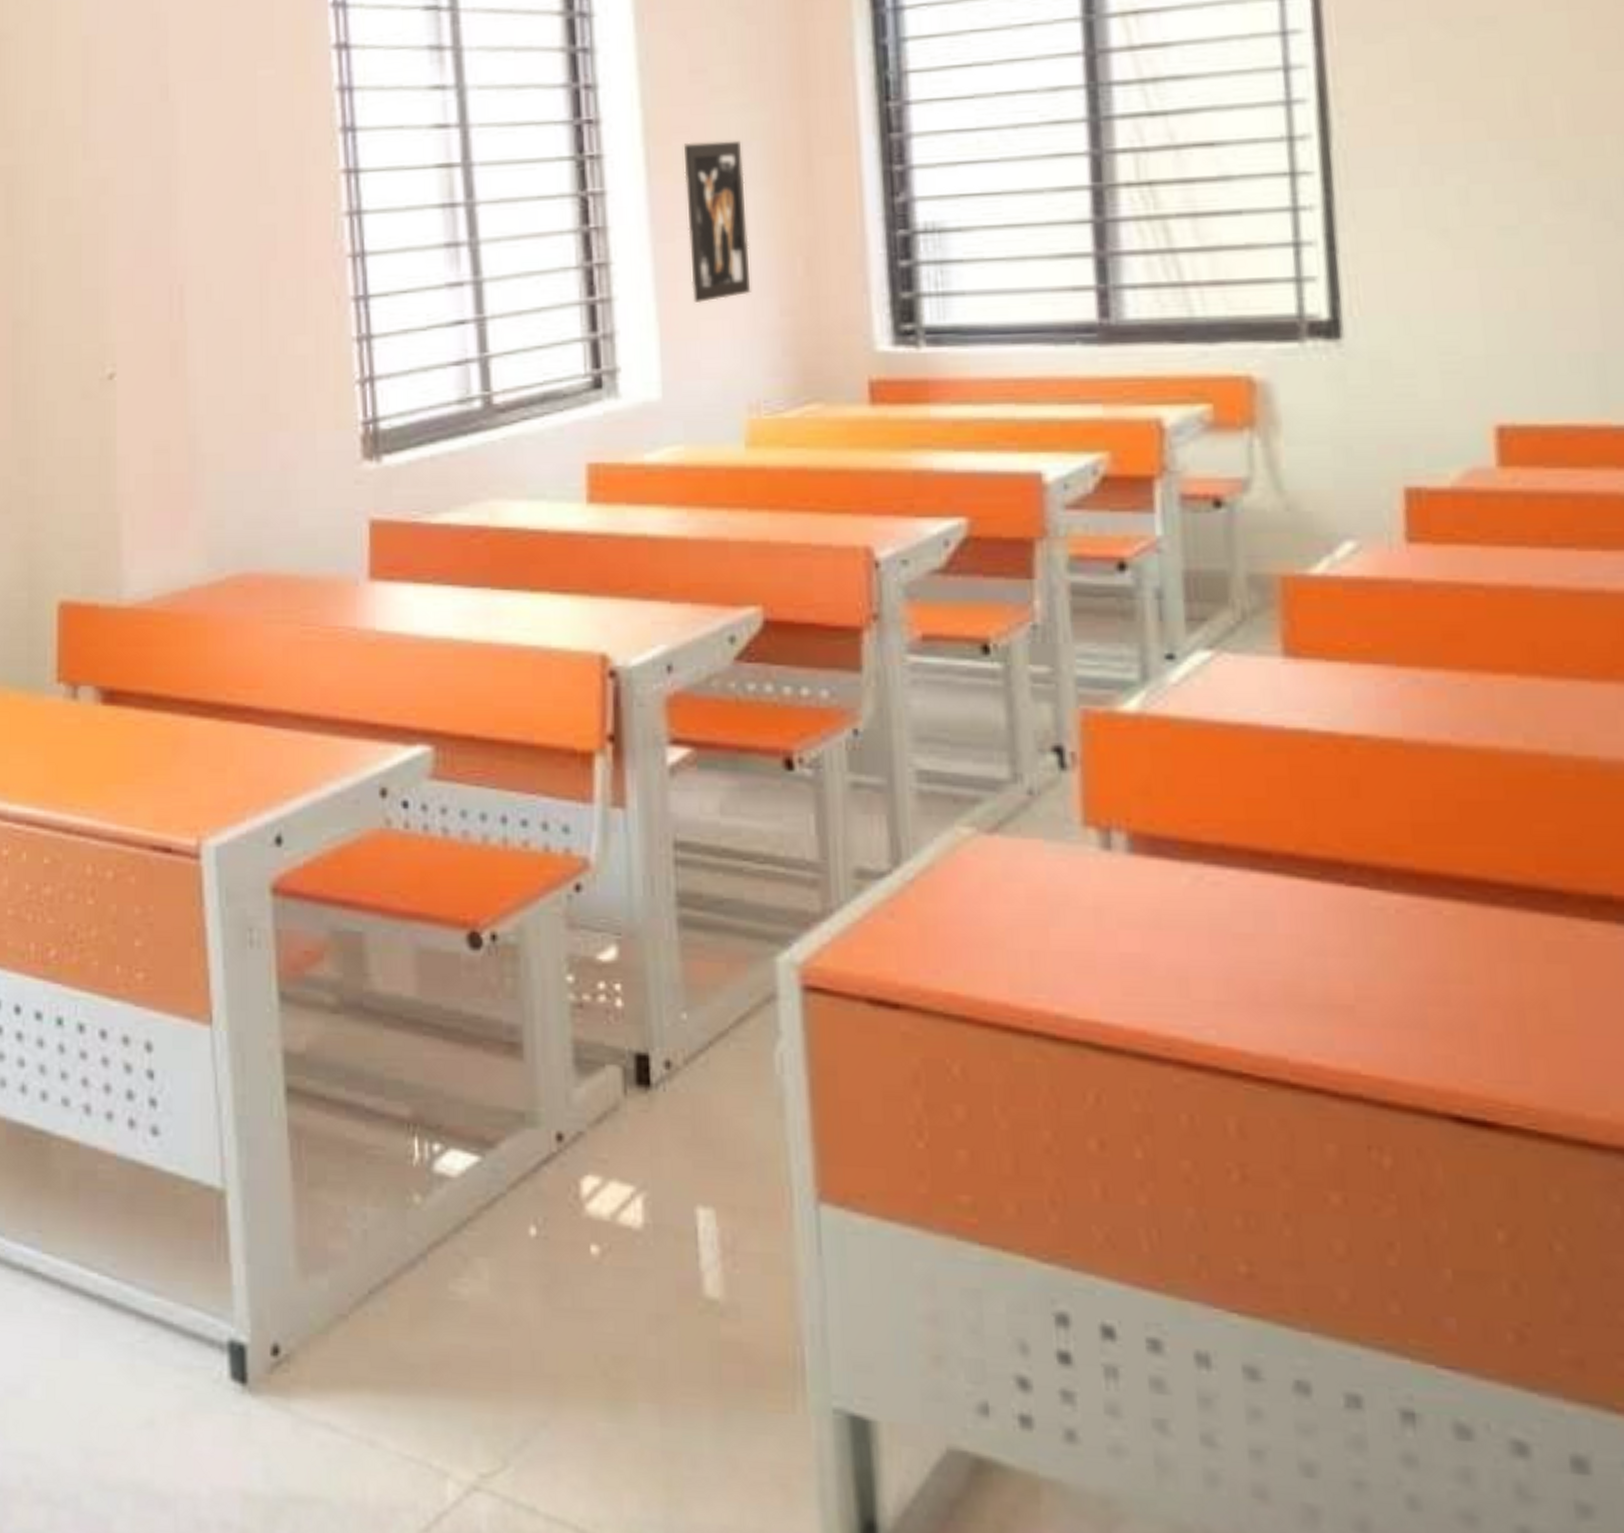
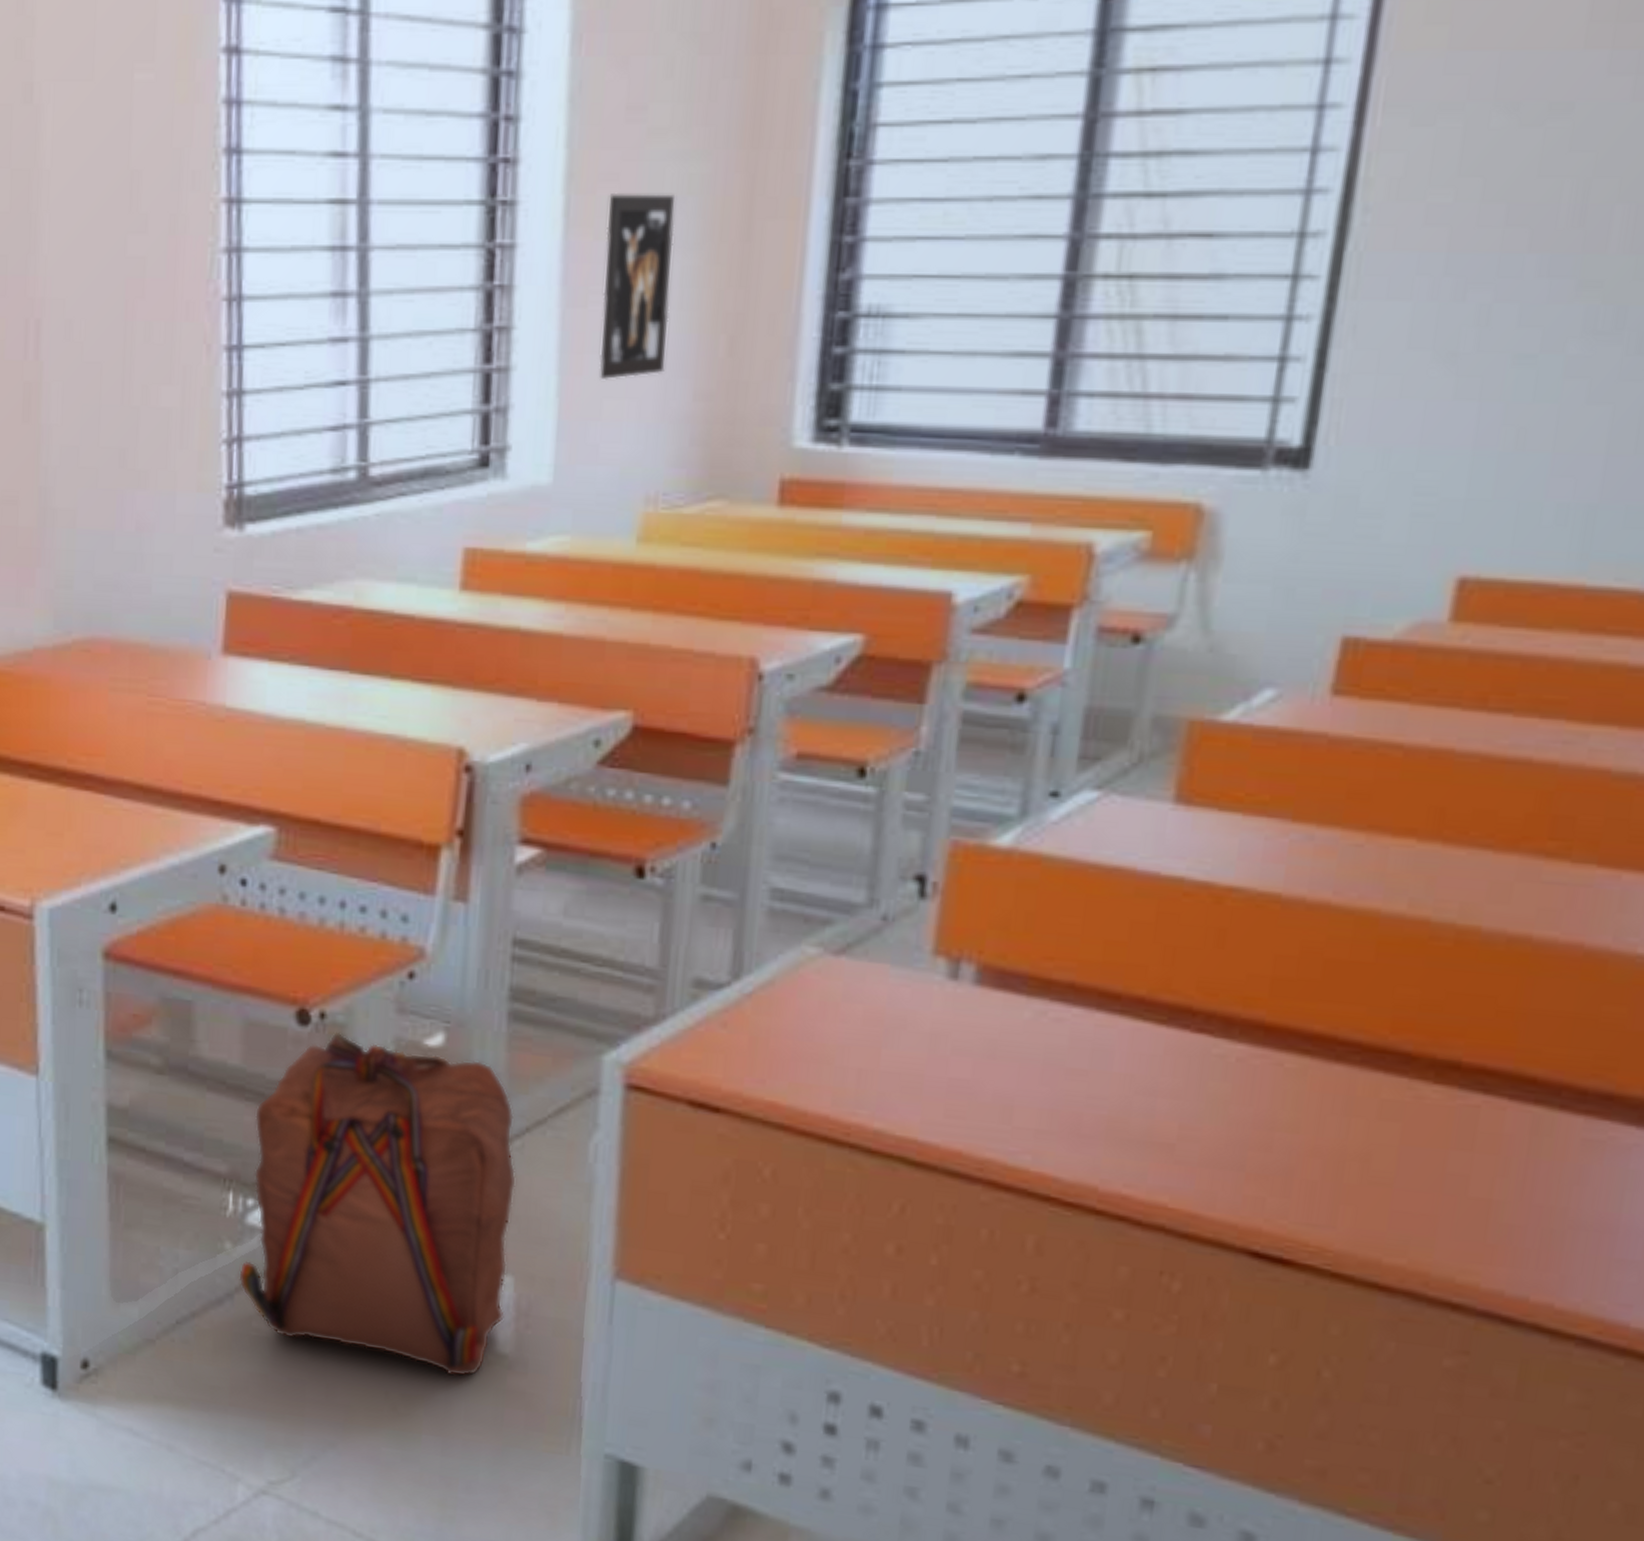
backpack: none [429,953,711,1330] -> present [238,1031,516,1377]

